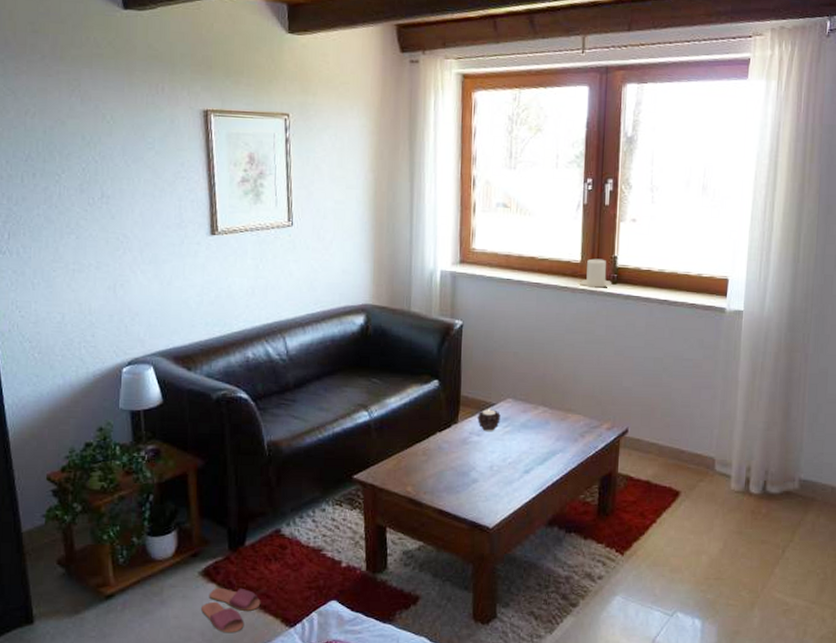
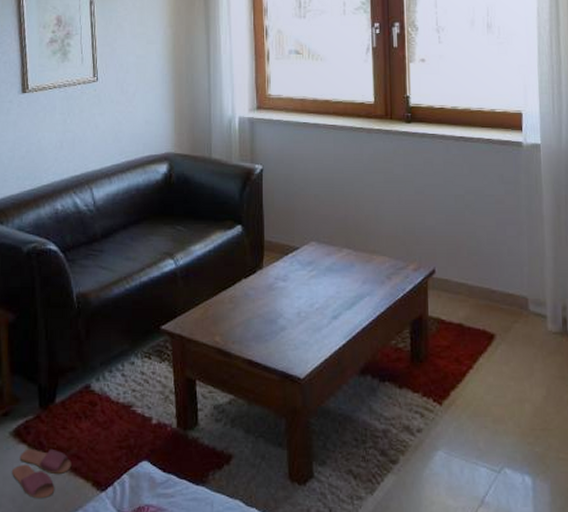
candle: present [477,409,501,432] -> none [282,253,305,277]
candle: present [580,258,613,289] -> none [375,99,407,129]

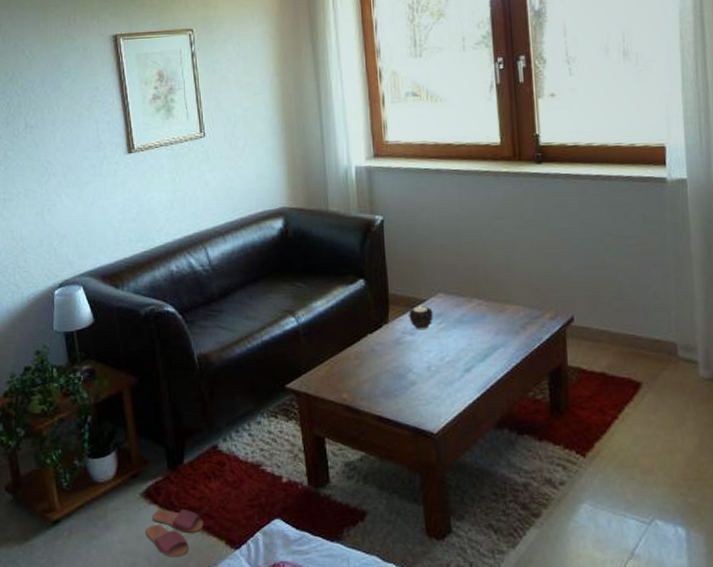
candle: none [282,253,305,277] -> present [409,306,433,330]

